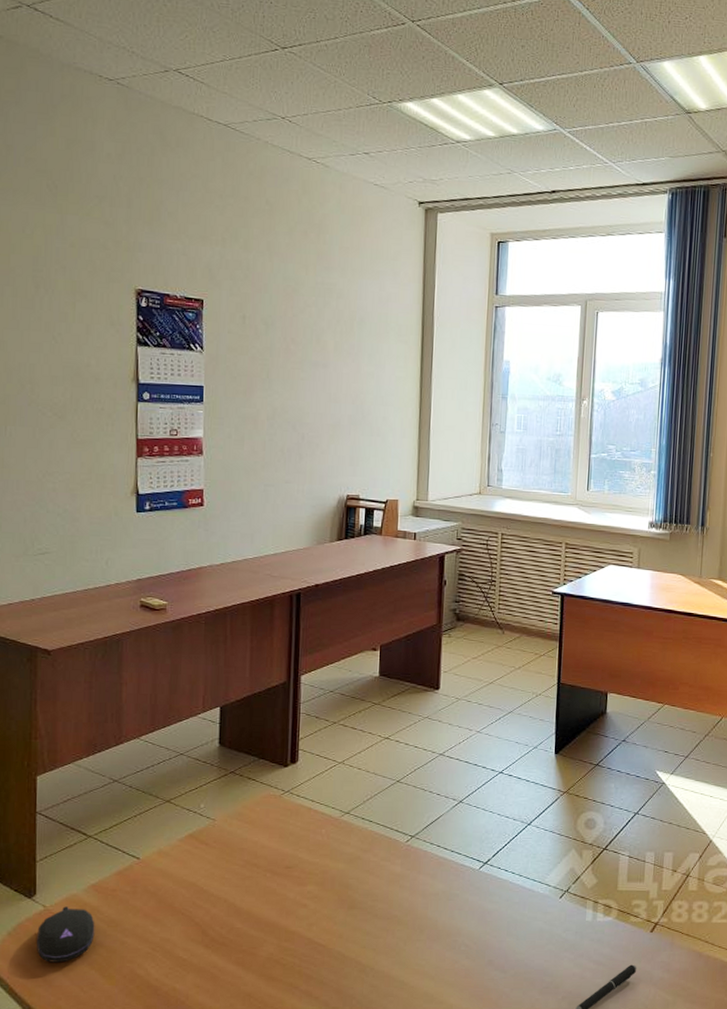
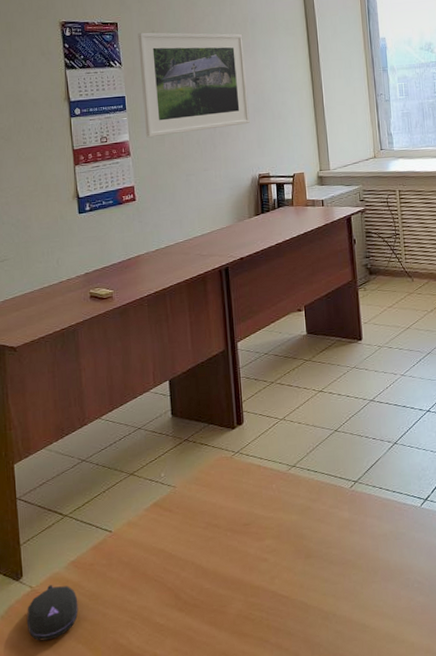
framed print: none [223,315,348,438] -> present [138,32,250,138]

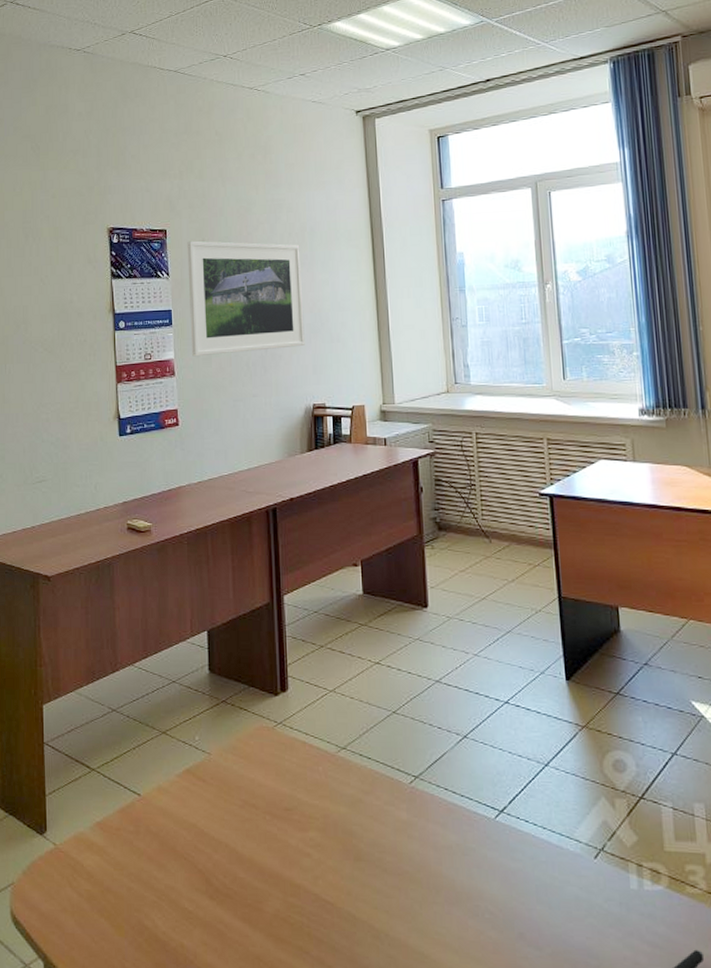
computer mouse: present [27,585,79,641] -> none [49,845,102,908]

